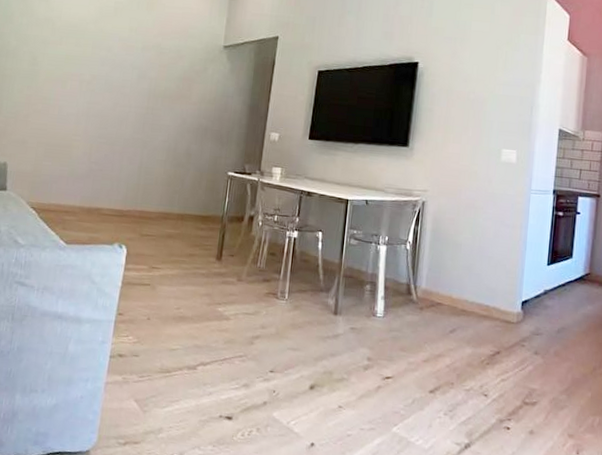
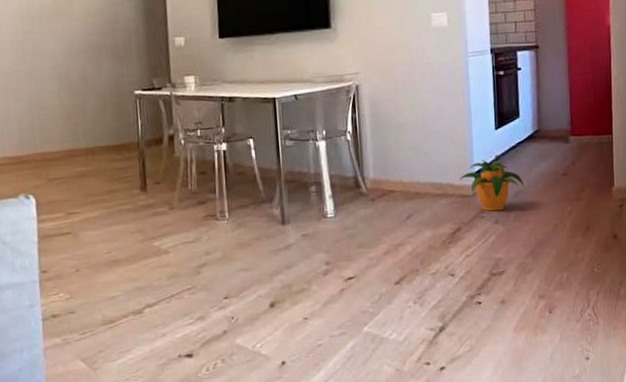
potted plant: none [506,290,568,343] -> present [459,159,524,211]

